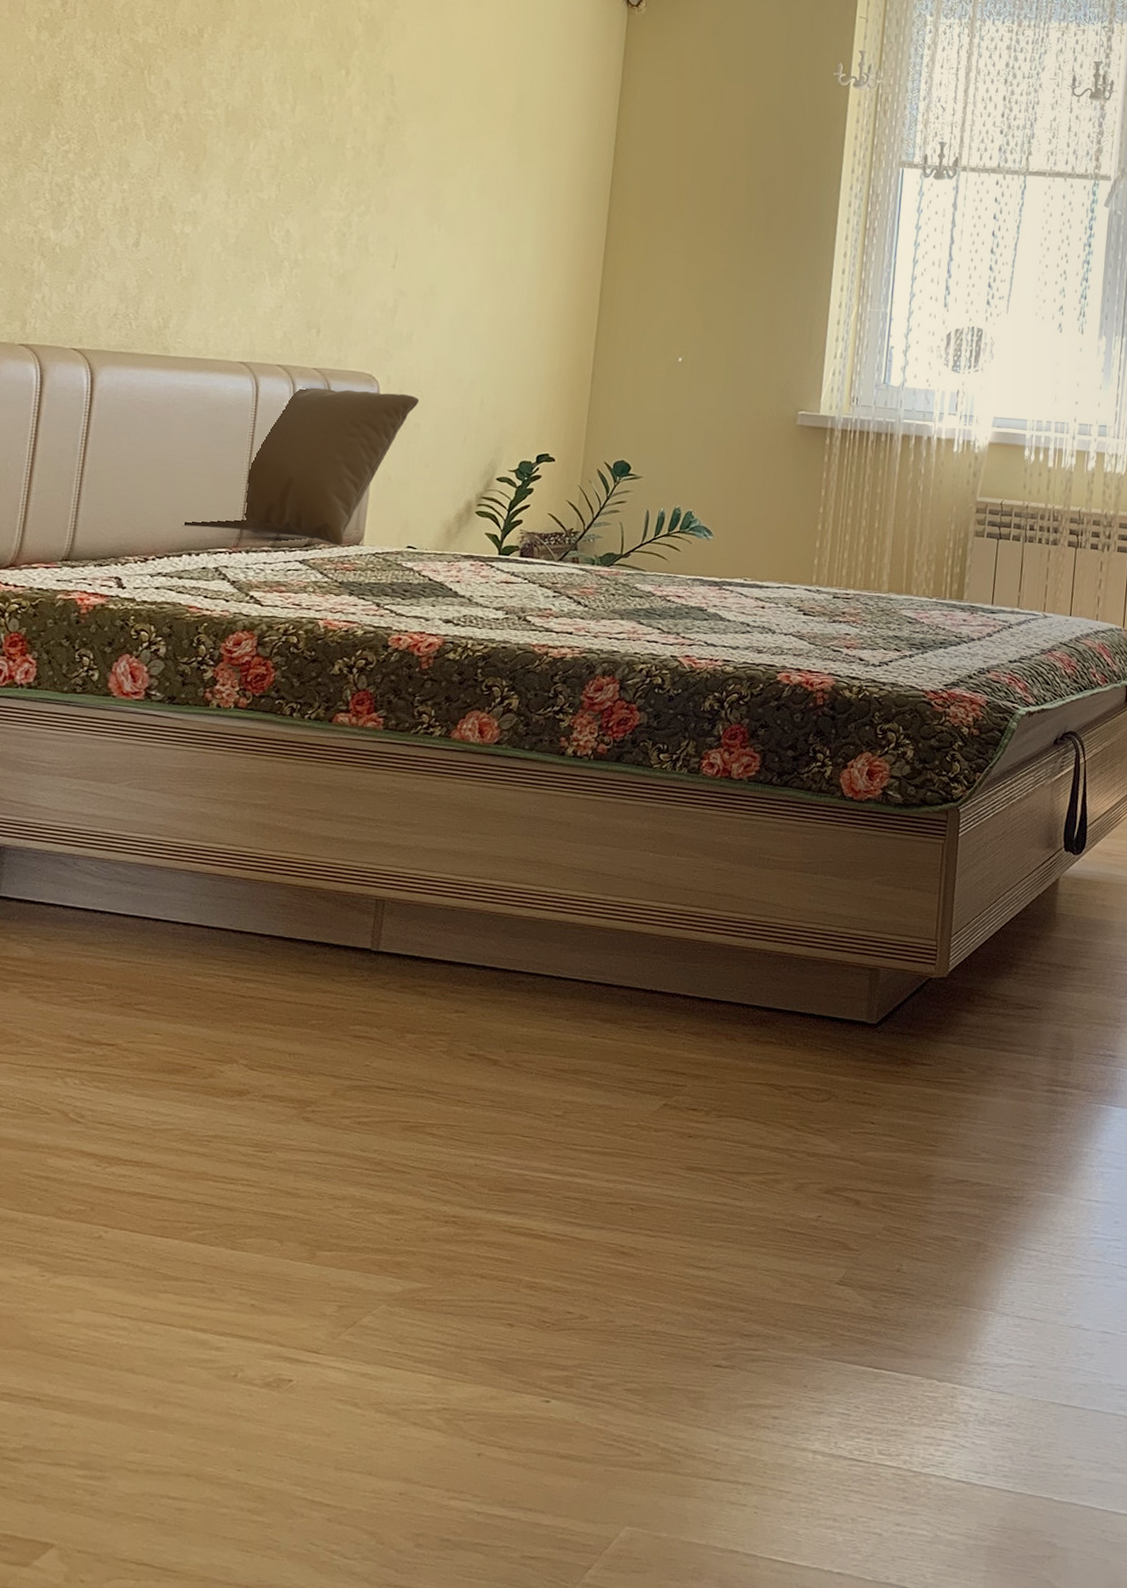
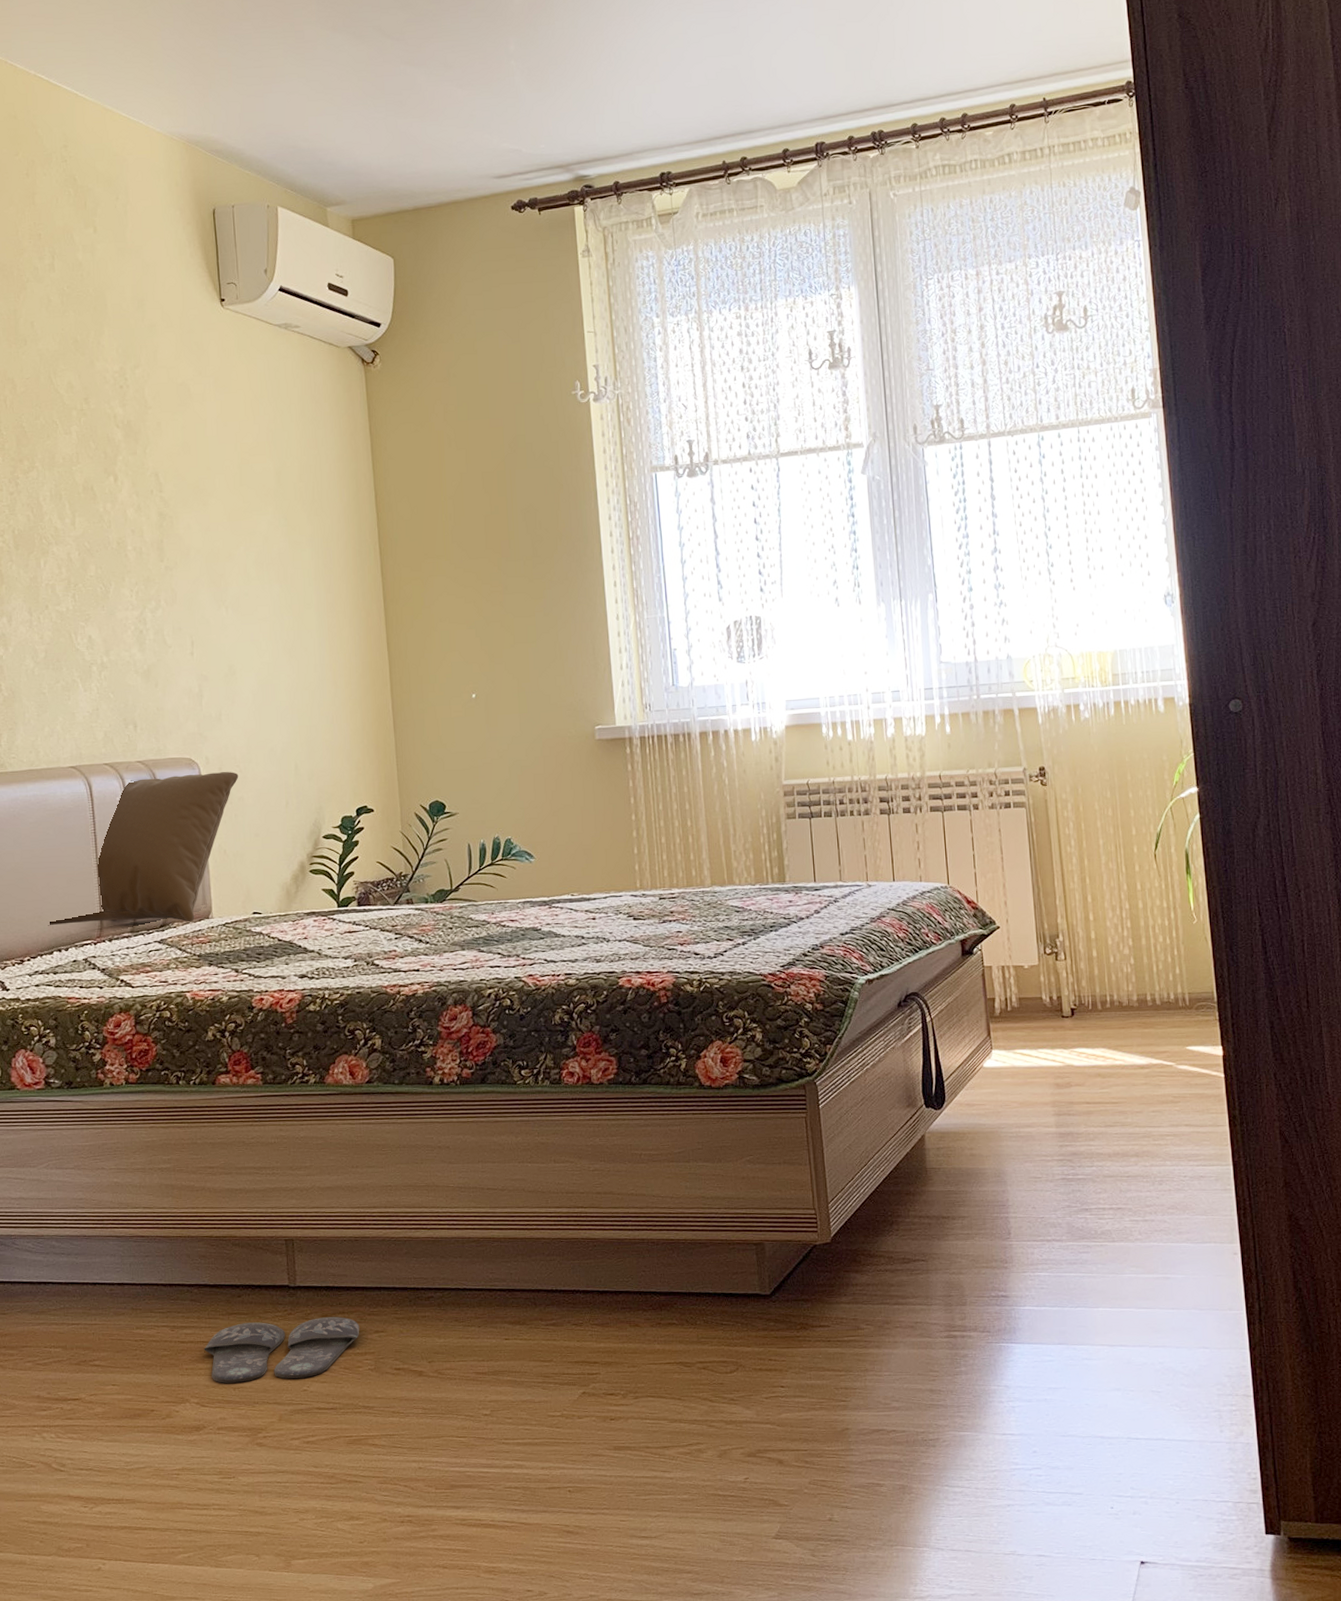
slippers: none [264,983,439,1052] -> present [204,1316,360,1383]

